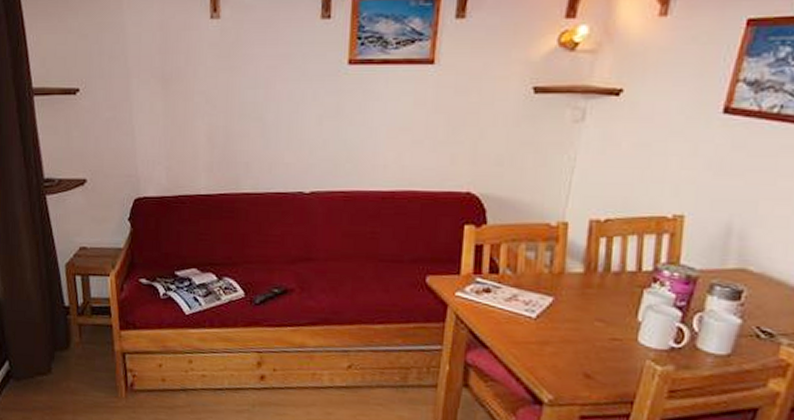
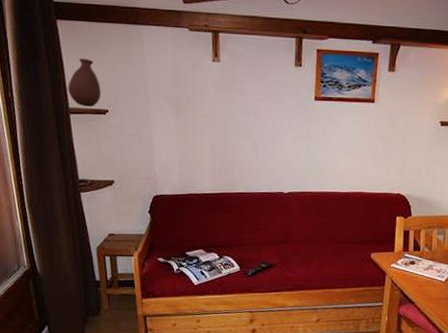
vase: none [31,23,70,86] -> present [68,58,101,107]

